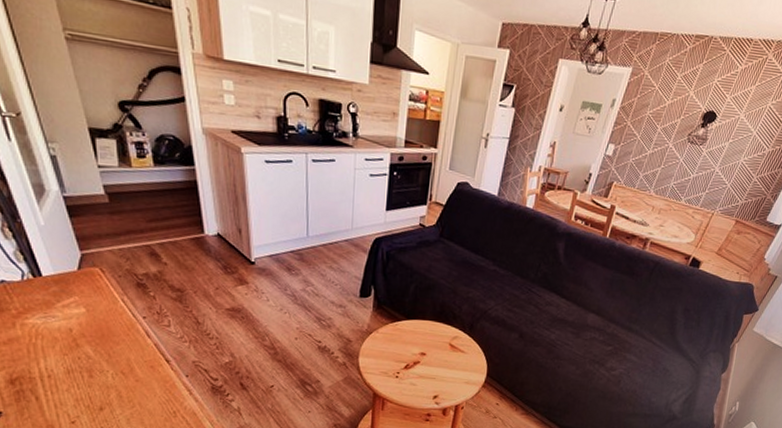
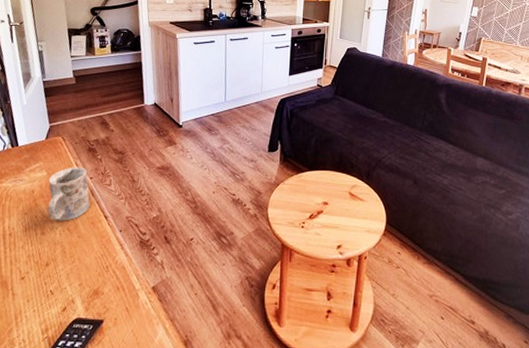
mug: none [89,303,145,364] -> present [47,167,90,221]

